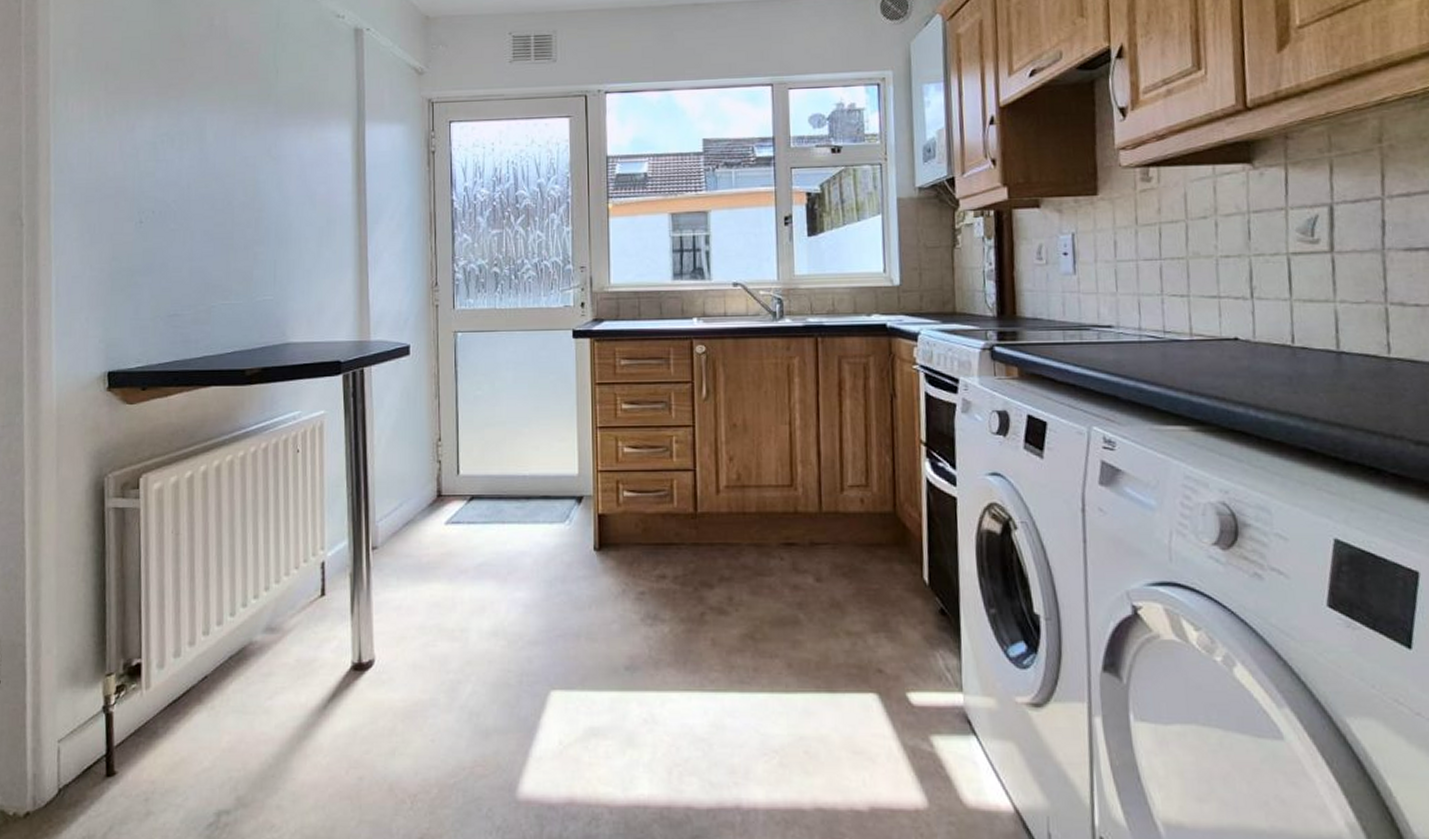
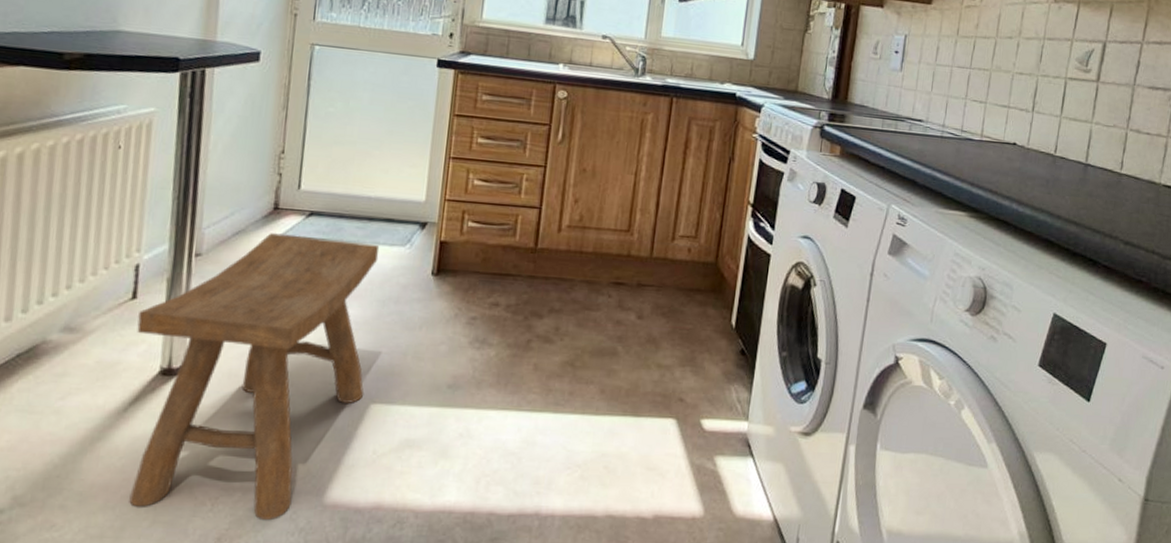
stool: none [328,520,543,818] -> present [129,233,380,520]

